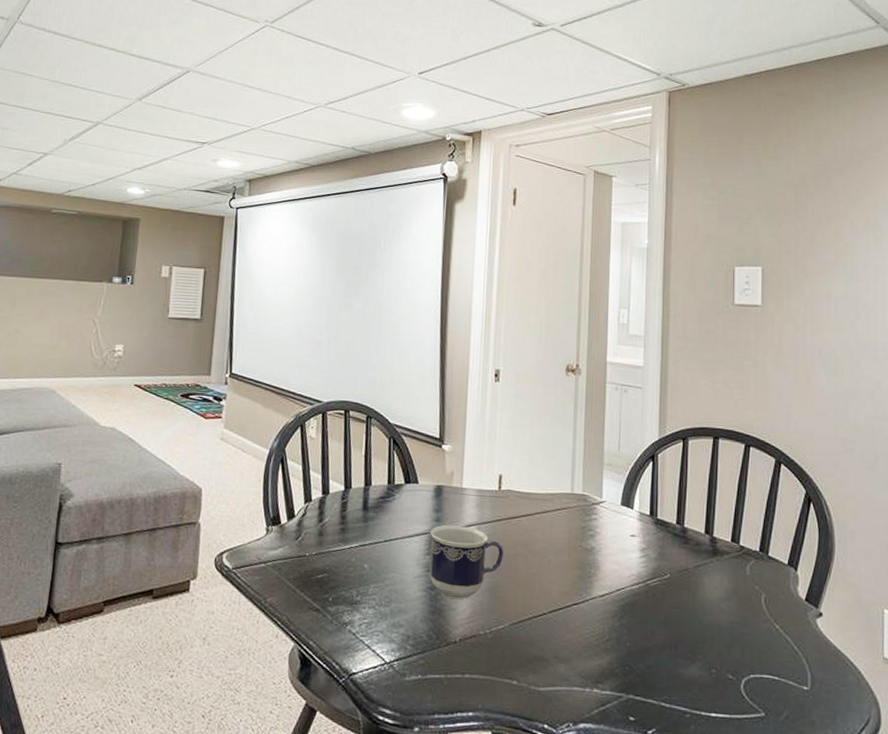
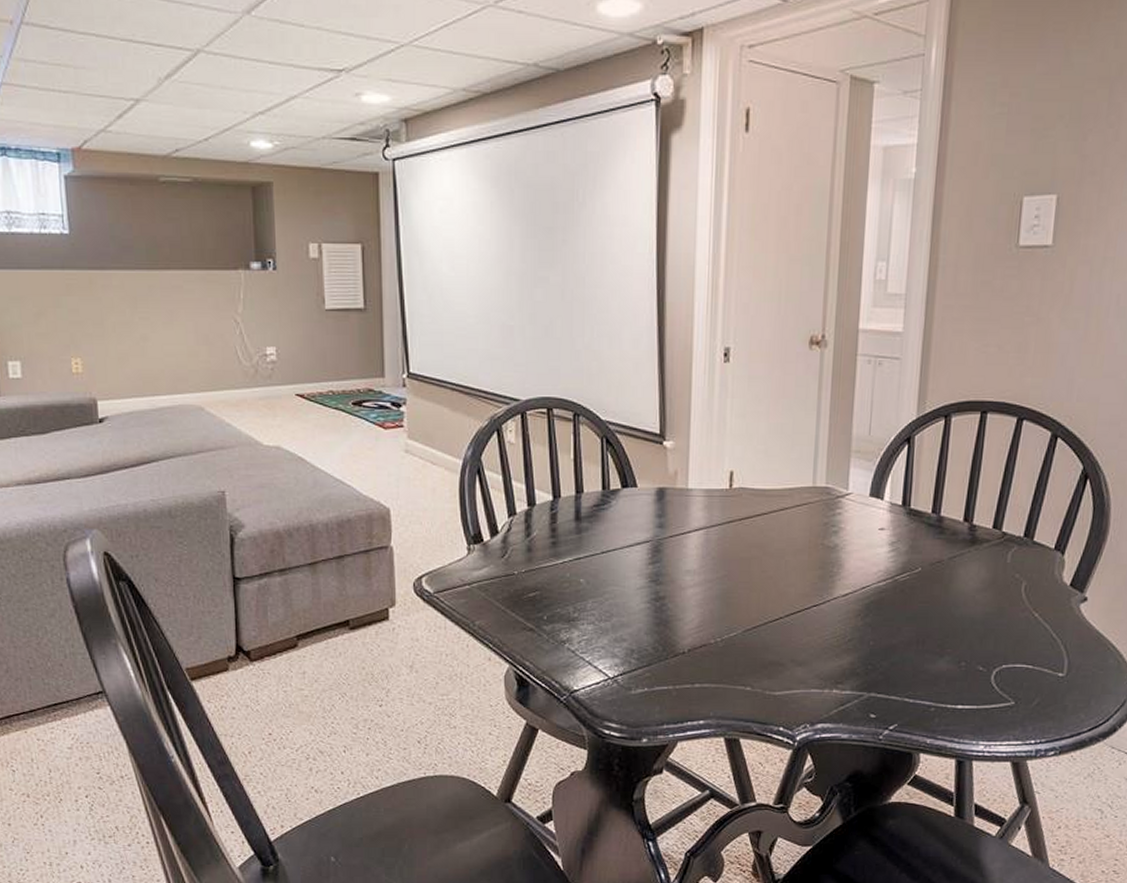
cup: present [429,524,504,600] -> none [652,530,736,609]

